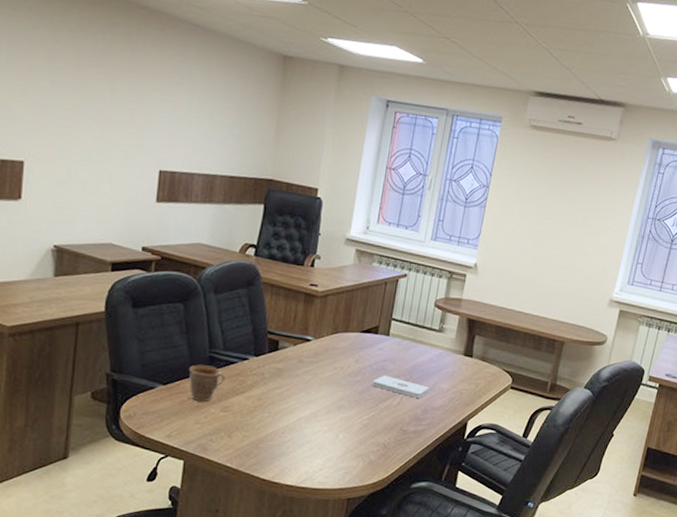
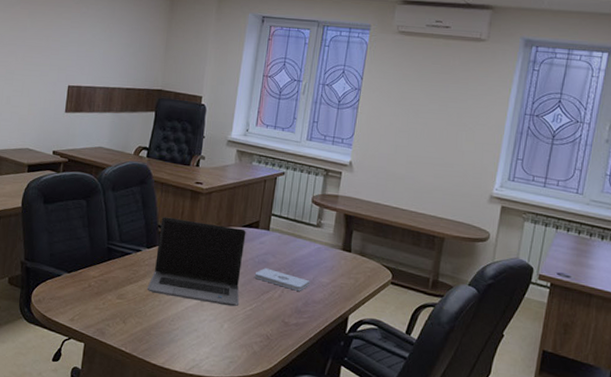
mug: present [189,364,226,402] -> none [89,254,121,290]
laptop computer: none [255,322,365,416] -> present [147,217,246,307]

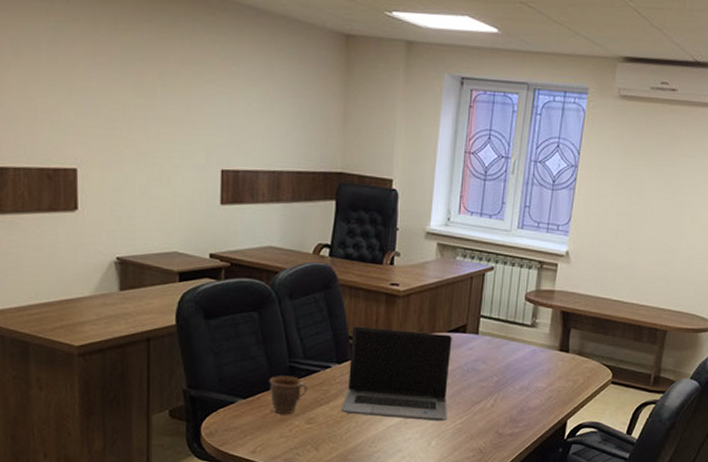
mug: none [89,254,121,290] -> present [269,374,308,415]
notepad: present [254,268,310,291] -> none [463,376,525,399]

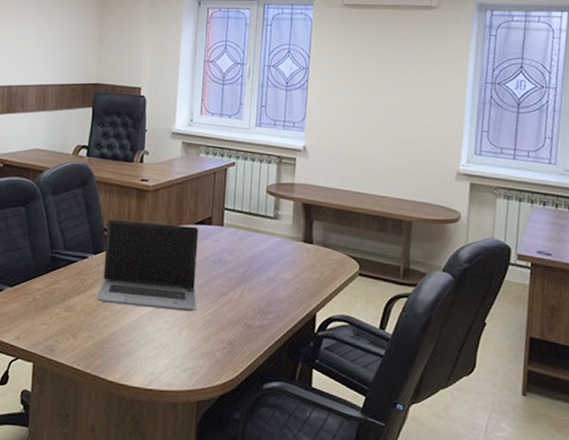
mug: present [269,374,308,415] -> none [33,264,67,303]

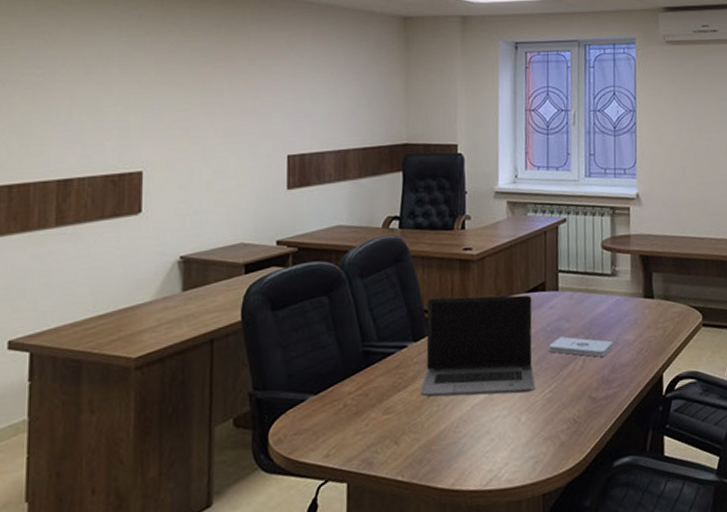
notepad: none [211,267,272,290] -> present [549,336,614,357]

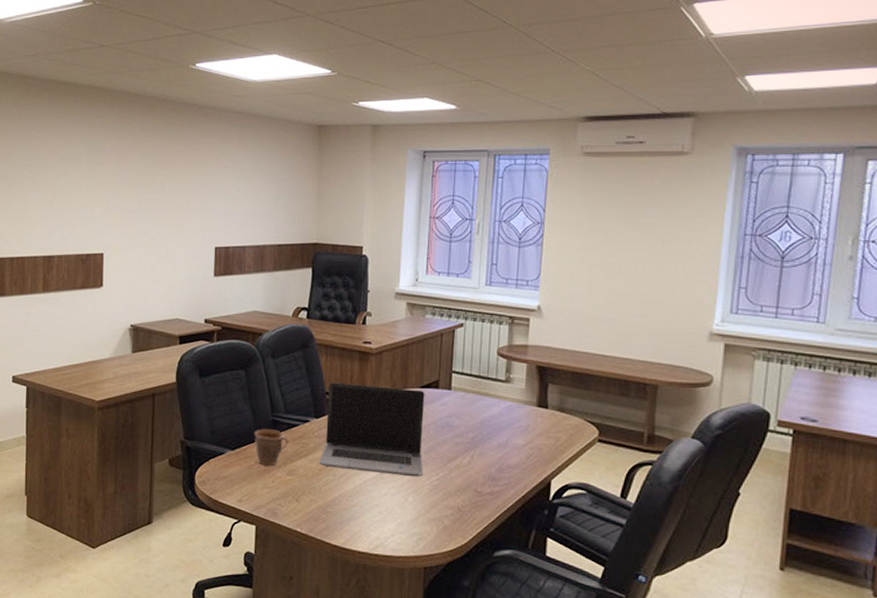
mug: none [341,361,384,408] -> present [254,428,289,466]
notepad: present [549,336,614,357] -> none [438,432,503,456]

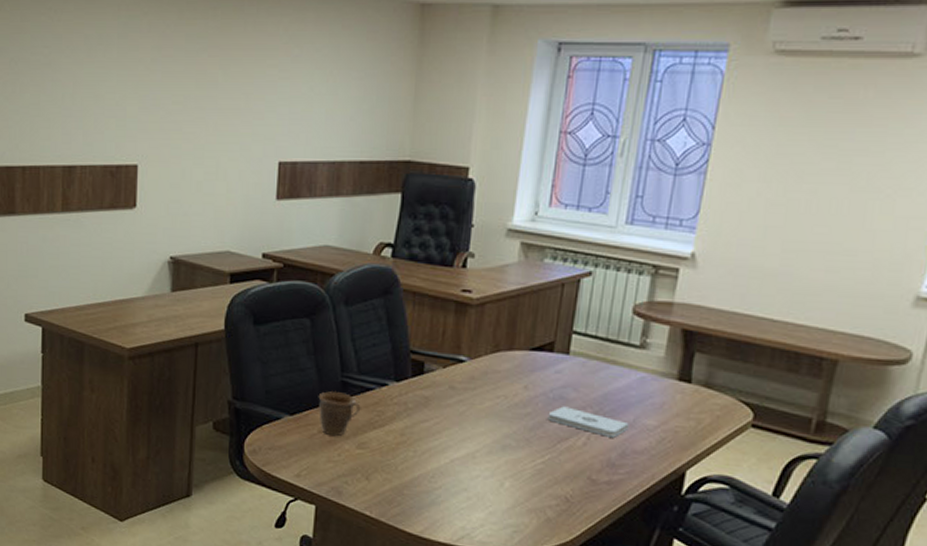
laptop computer: present [319,382,425,477] -> none [396,339,535,459]
notepad: none [438,432,503,456] -> present [547,406,629,438]

